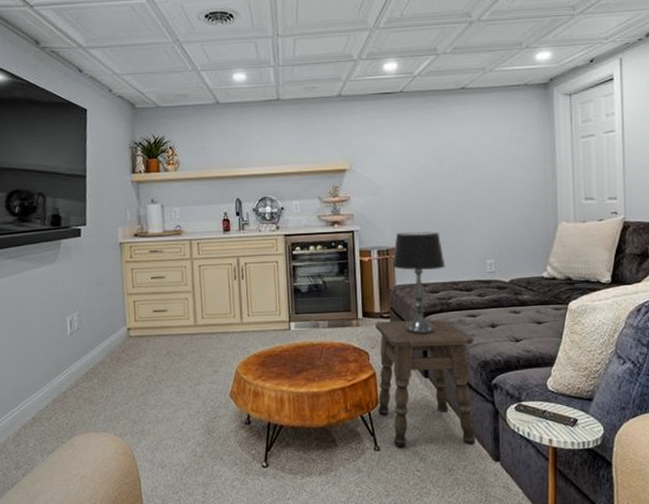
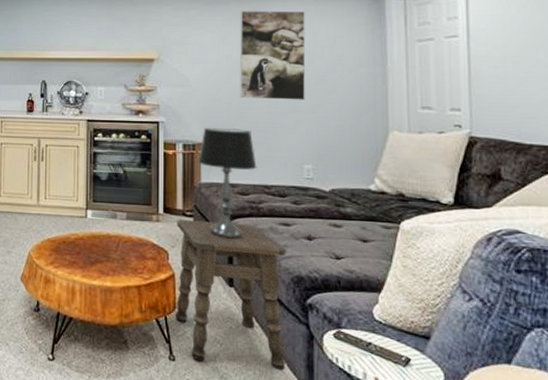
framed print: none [425,114,486,202] -> present [239,10,306,100]

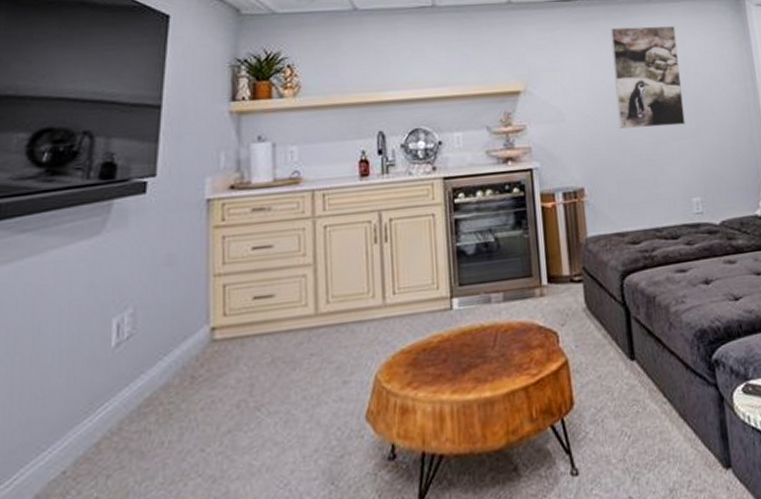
side table: present [174,219,286,371] -> none [564,278,700,466]
table lamp: present [198,128,257,239] -> none [581,165,646,302]

